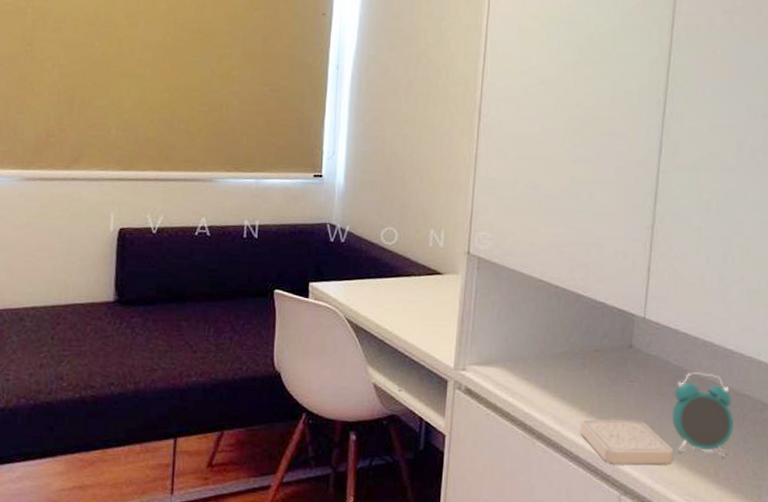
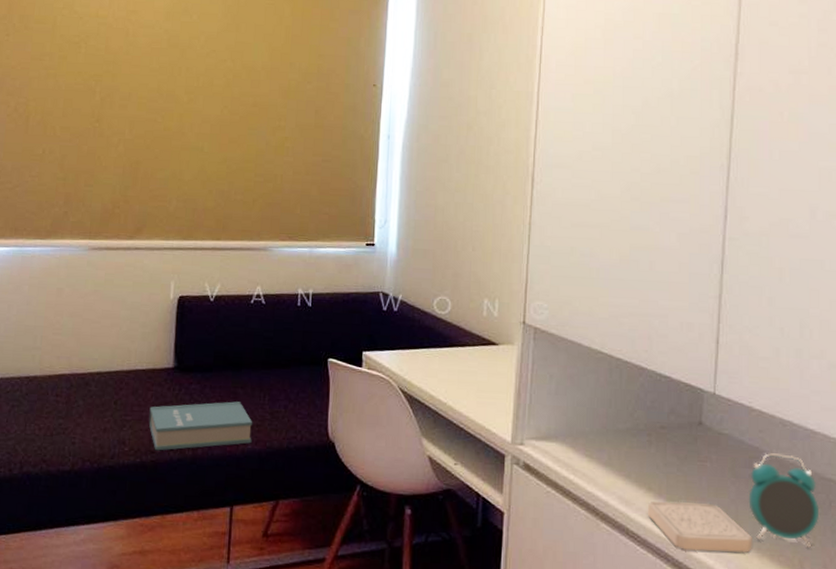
book: none [88,334,198,386] -> present [148,401,253,451]

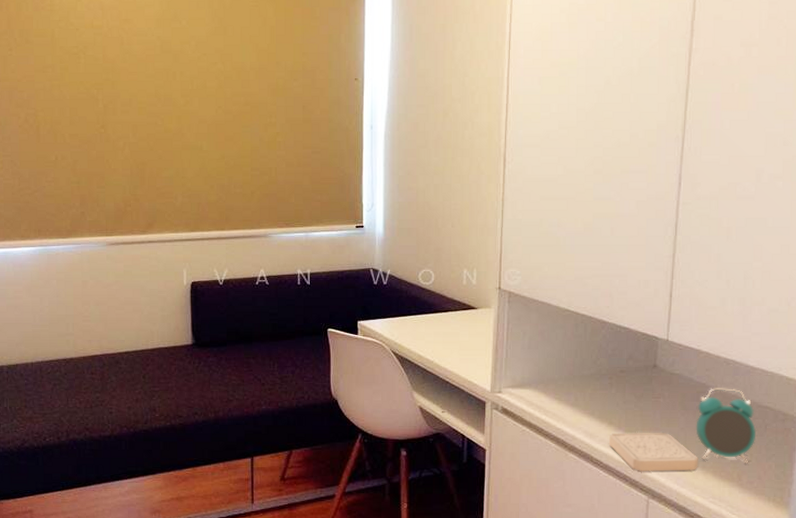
book: present [148,401,253,451] -> none [174,370,266,415]

